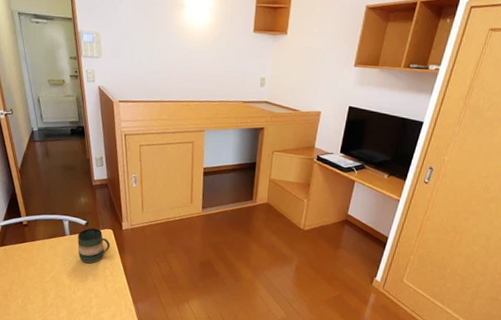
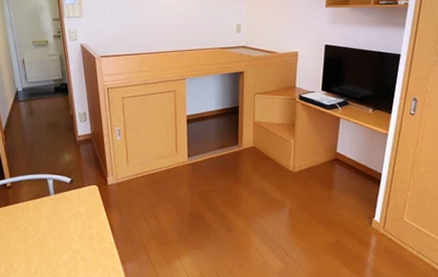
mug: present [77,228,111,264] -> none [62,185,96,224]

